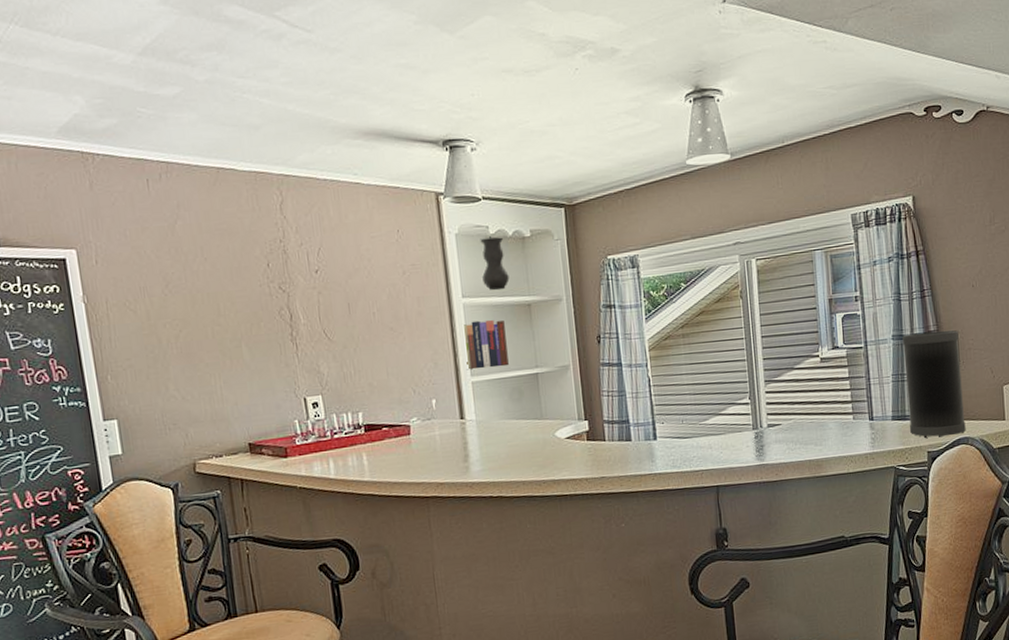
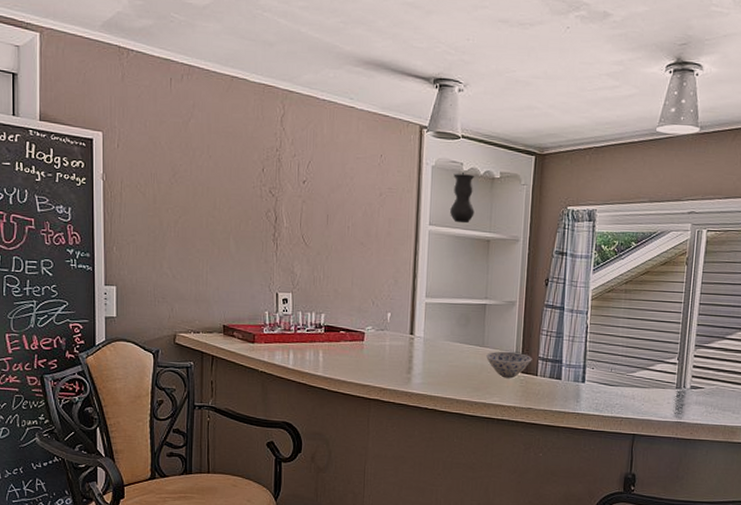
books: present [464,319,509,370] -> none [422,248,463,294]
bowl: none [546,419,597,450] -> present [485,351,532,379]

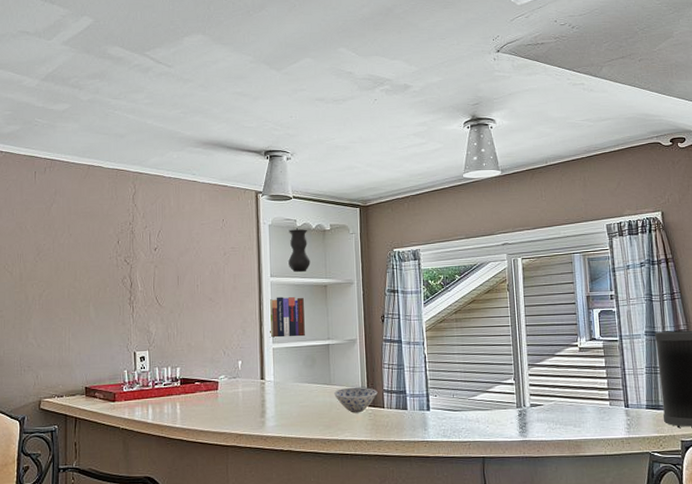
books: none [422,248,463,294] -> present [269,296,305,338]

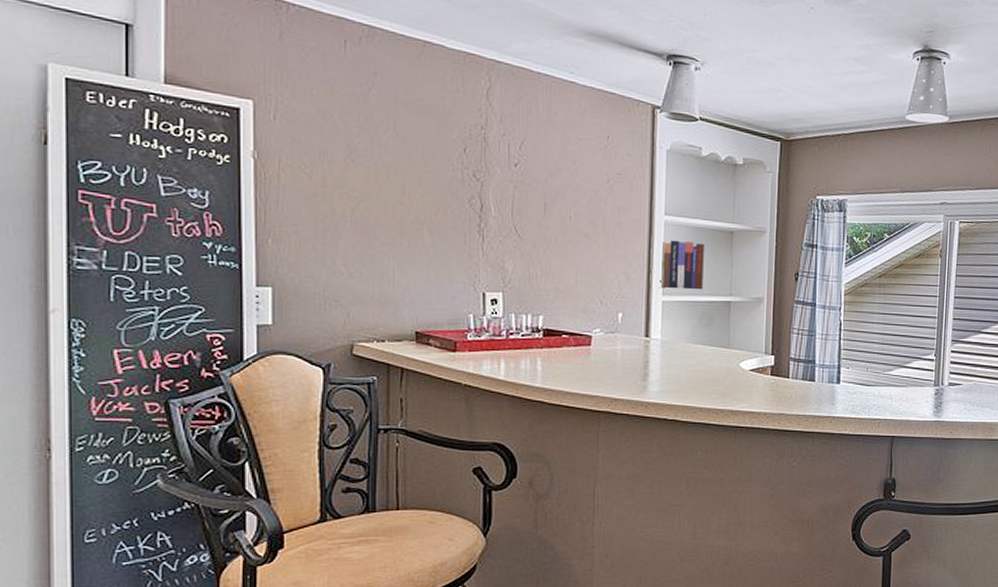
vase: present [288,229,310,273] -> none [688,159,716,214]
bowl: present [333,387,378,413] -> none [731,352,783,382]

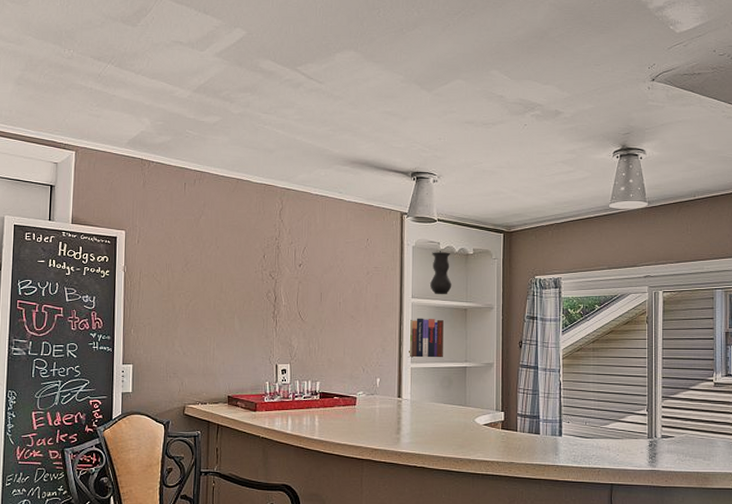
vase: none [688,159,716,214] -> present [430,252,452,295]

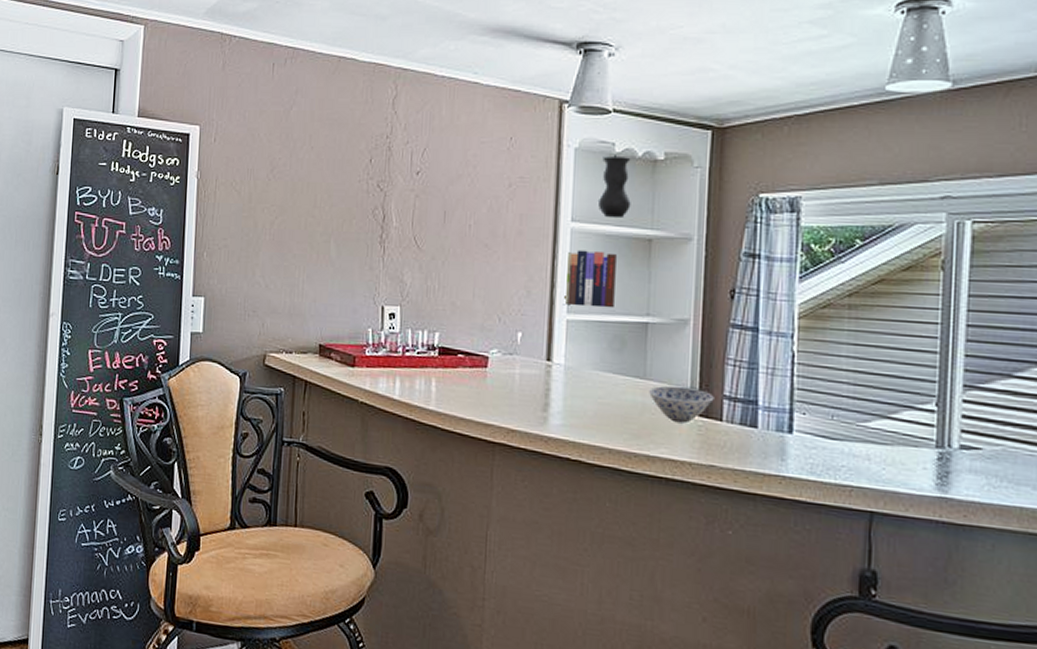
bowl: none [468,409,511,435] -> present [648,385,714,424]

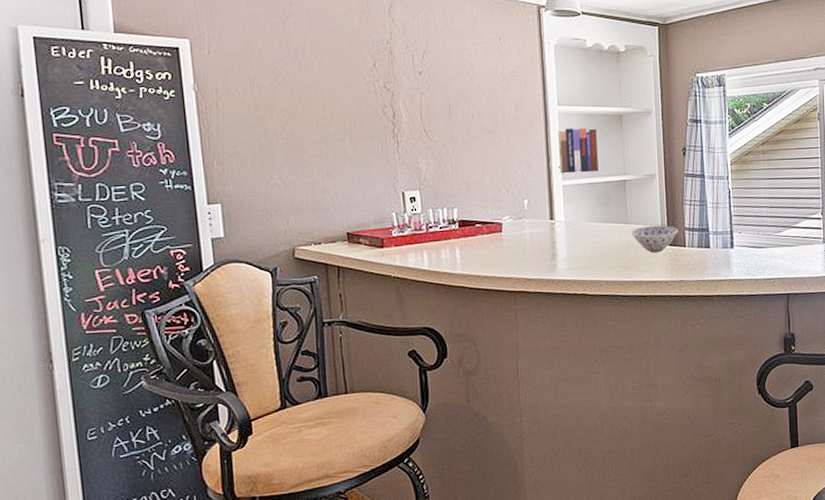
vase: present [599,156,631,219] -> none [577,50,603,101]

